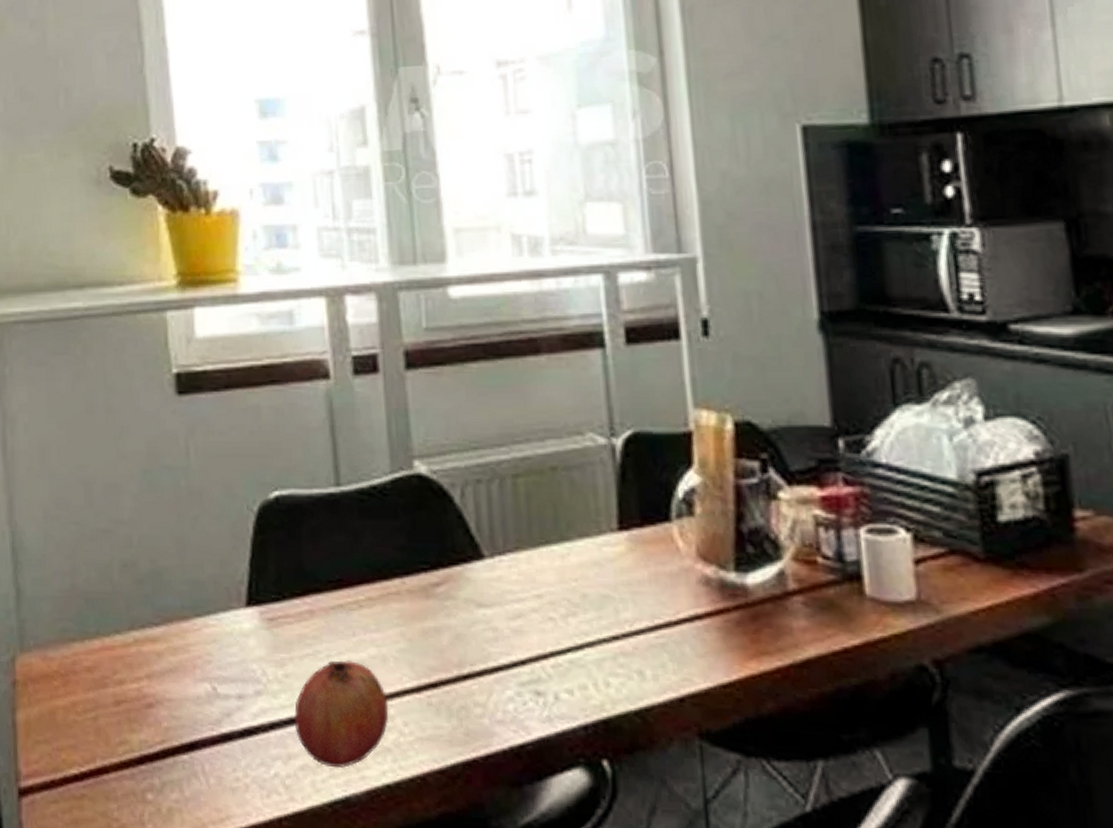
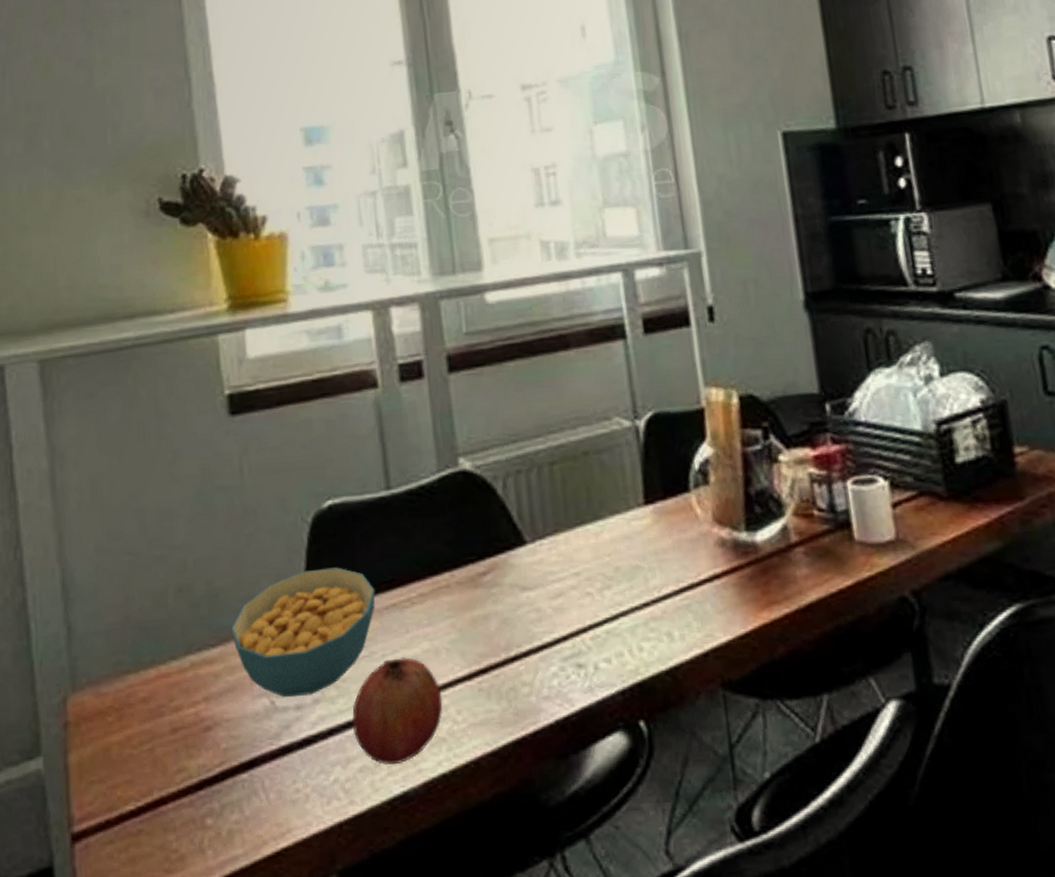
cereal bowl: none [174,560,322,686] -> present [231,567,376,698]

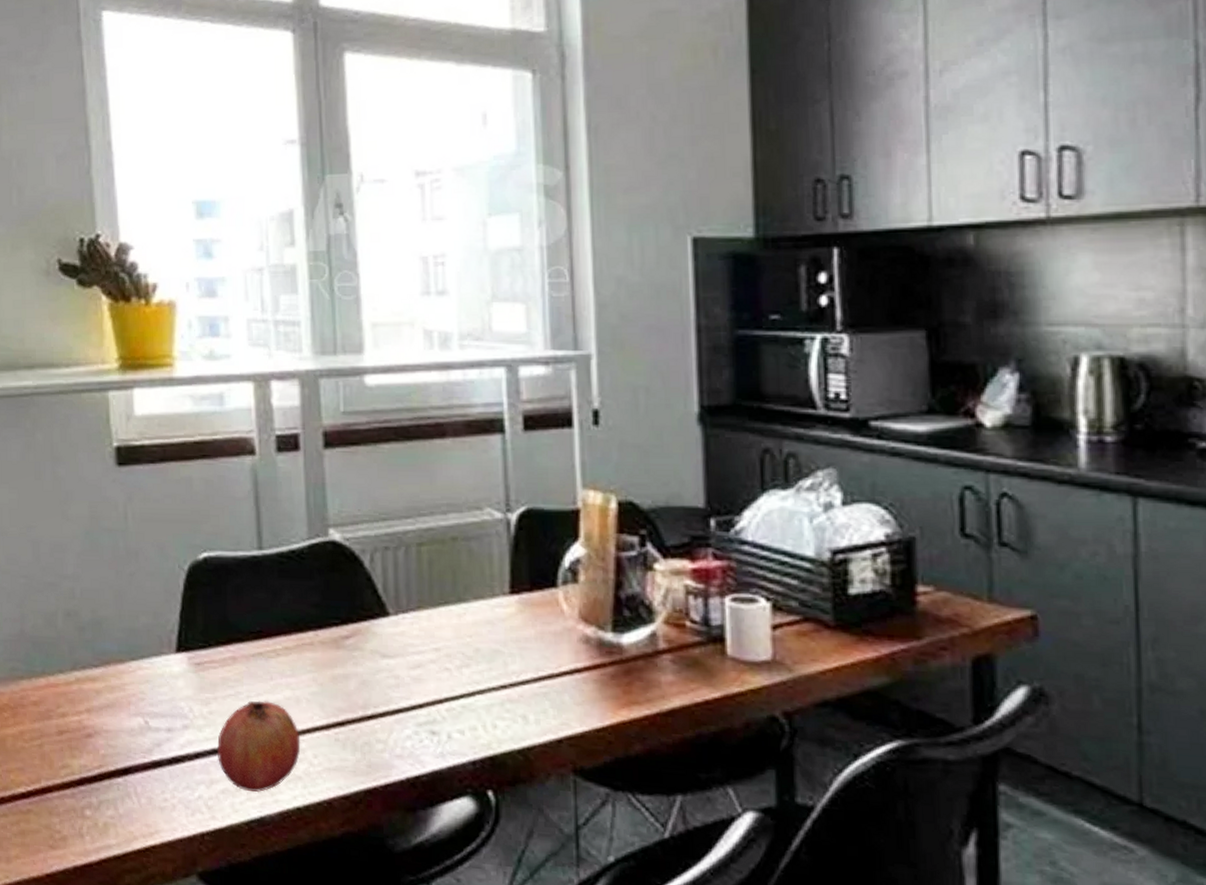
cereal bowl: present [231,567,376,698] -> none [112,612,244,721]

